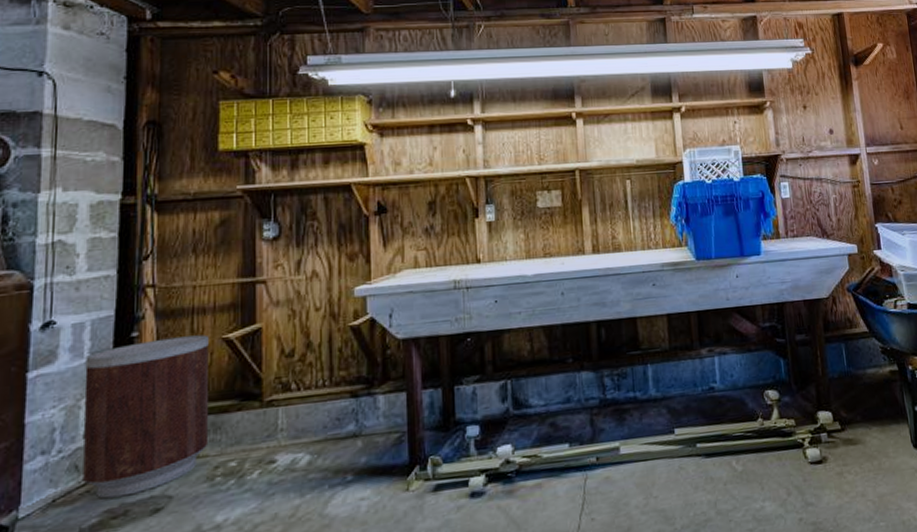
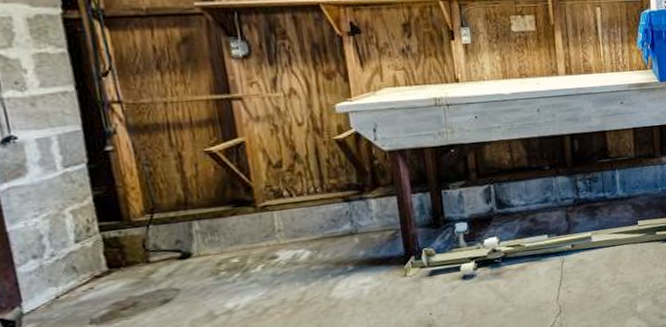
trash can: present [82,334,209,499] -> none [59,148,208,294]

